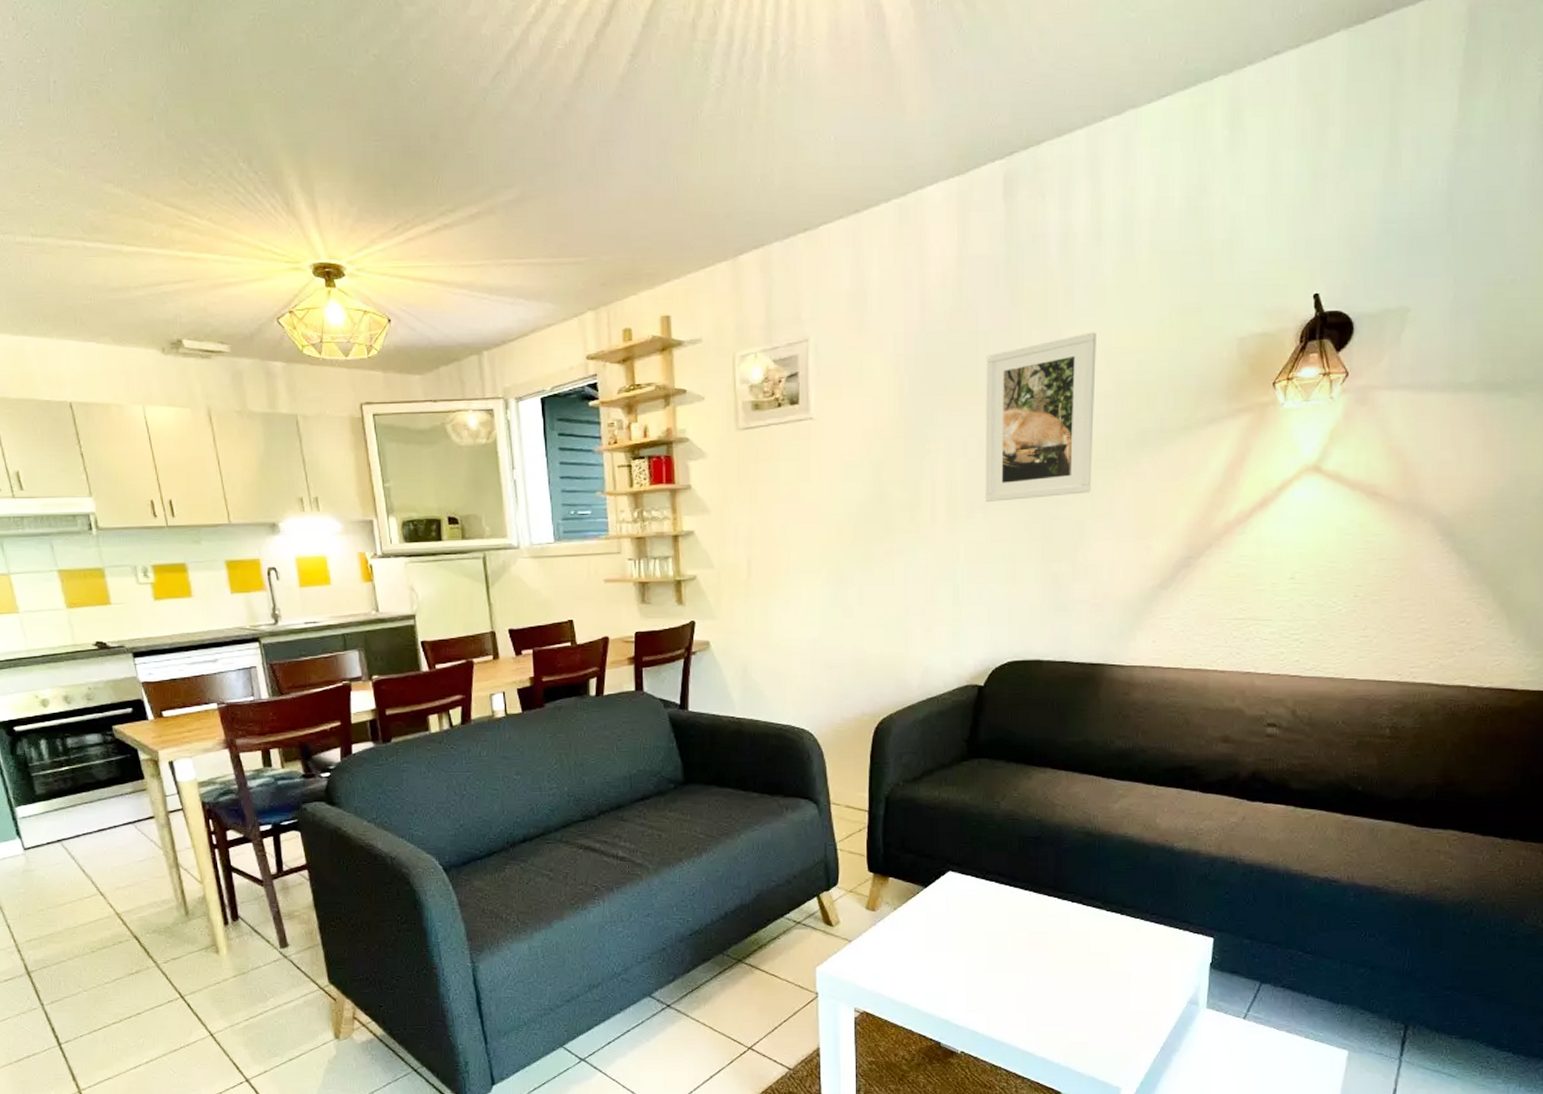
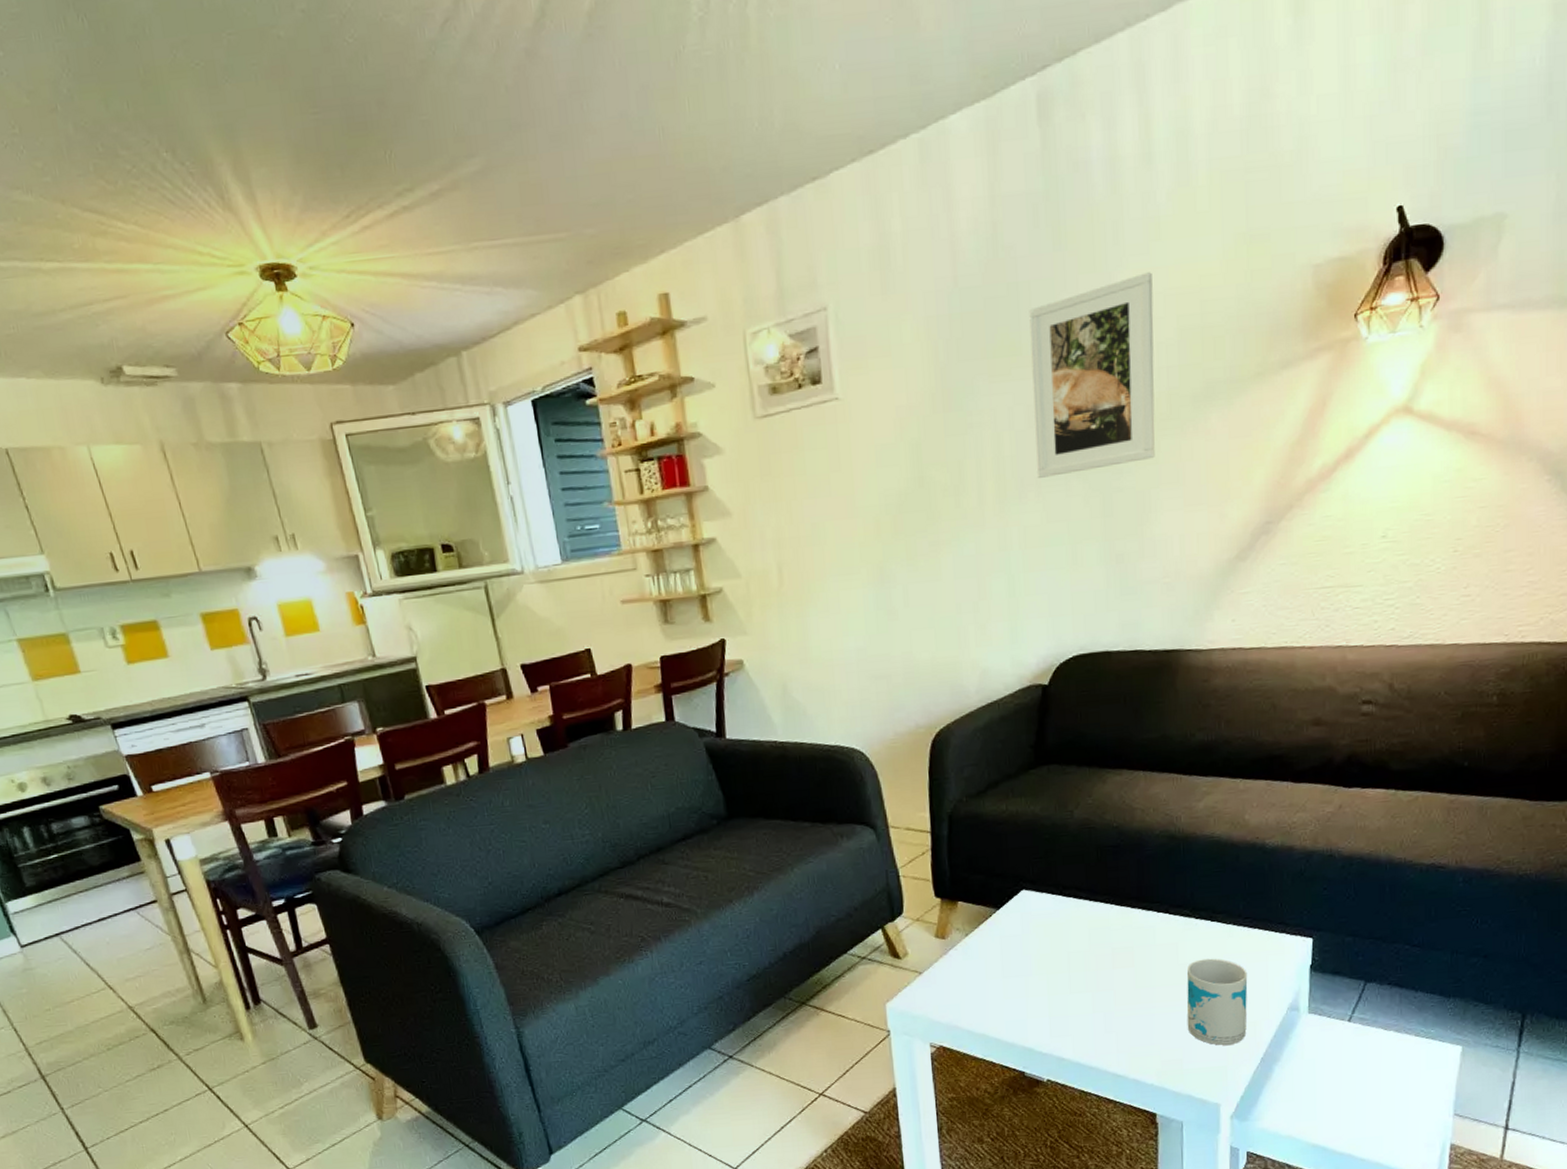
mug: none [1094,949,1152,1032] -> present [1187,958,1248,1045]

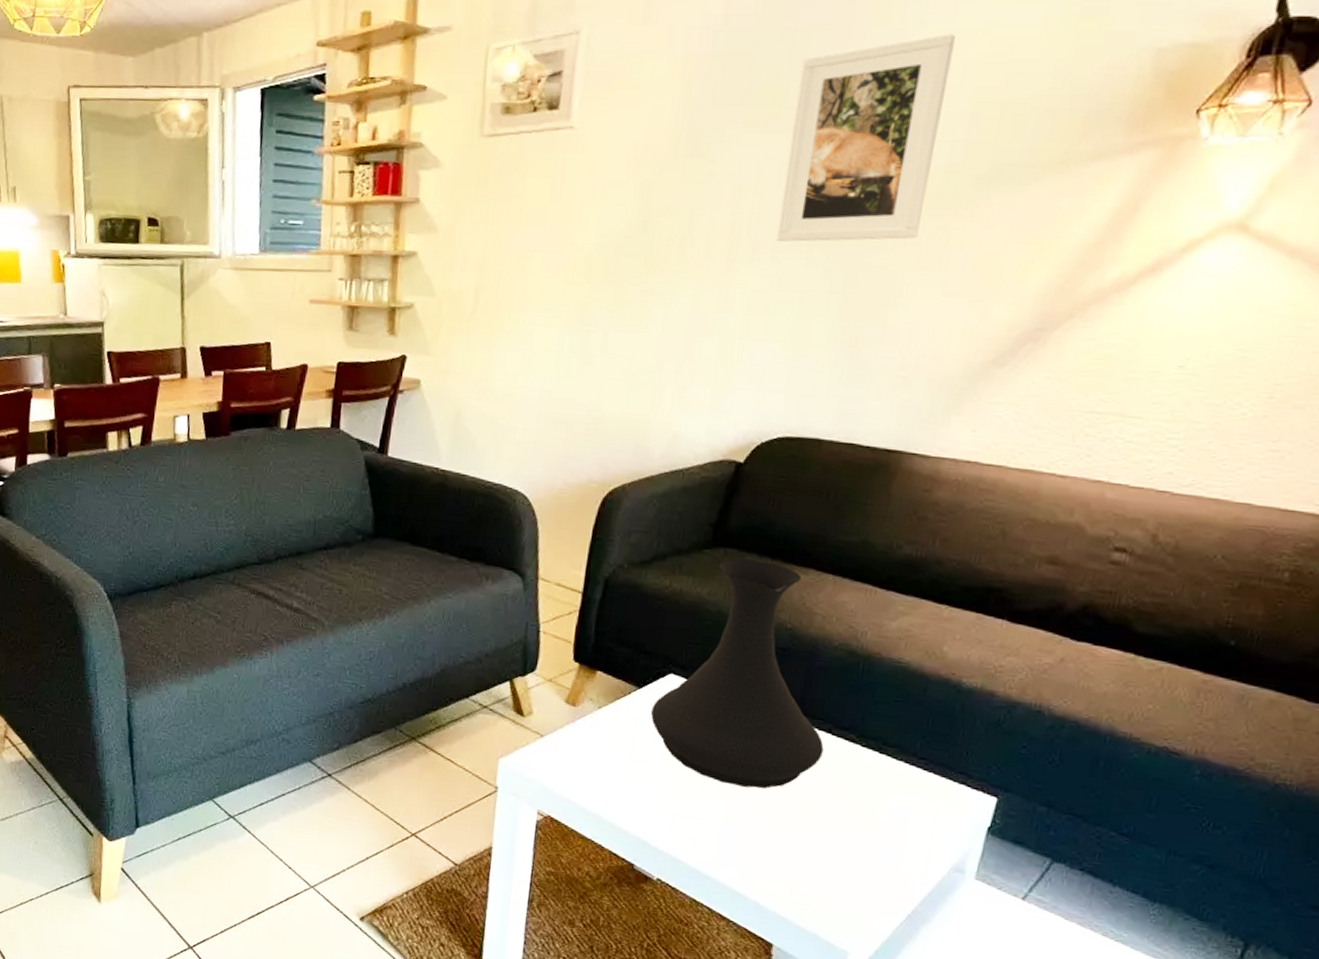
vase: none [1012,770,1165,979] -> present [650,559,824,789]
mug: present [1187,958,1248,1045] -> none [828,791,911,892]

